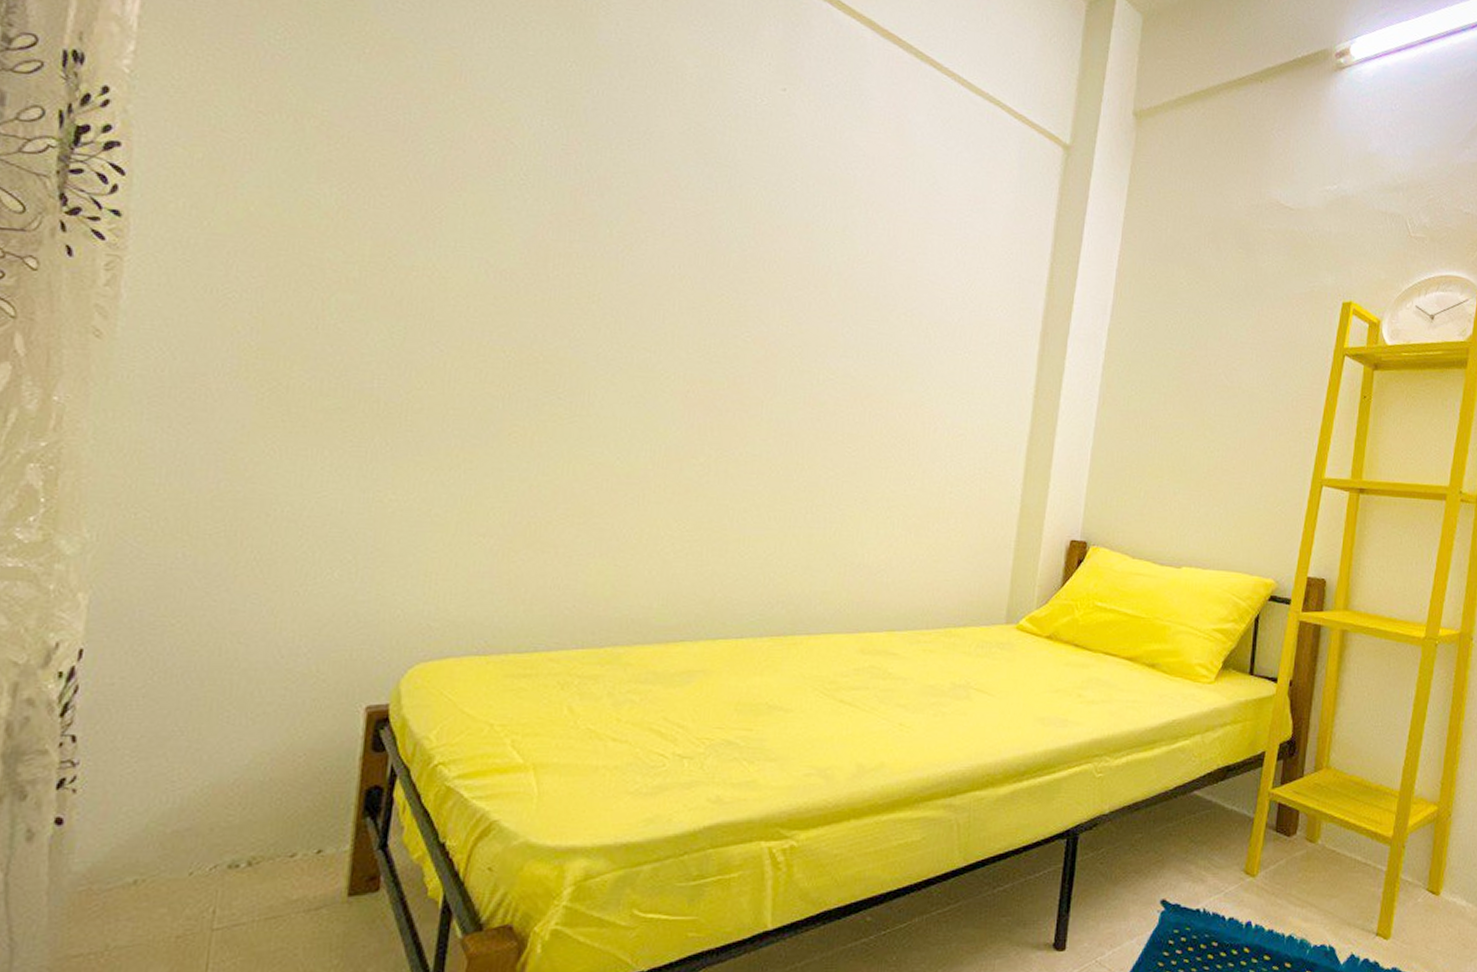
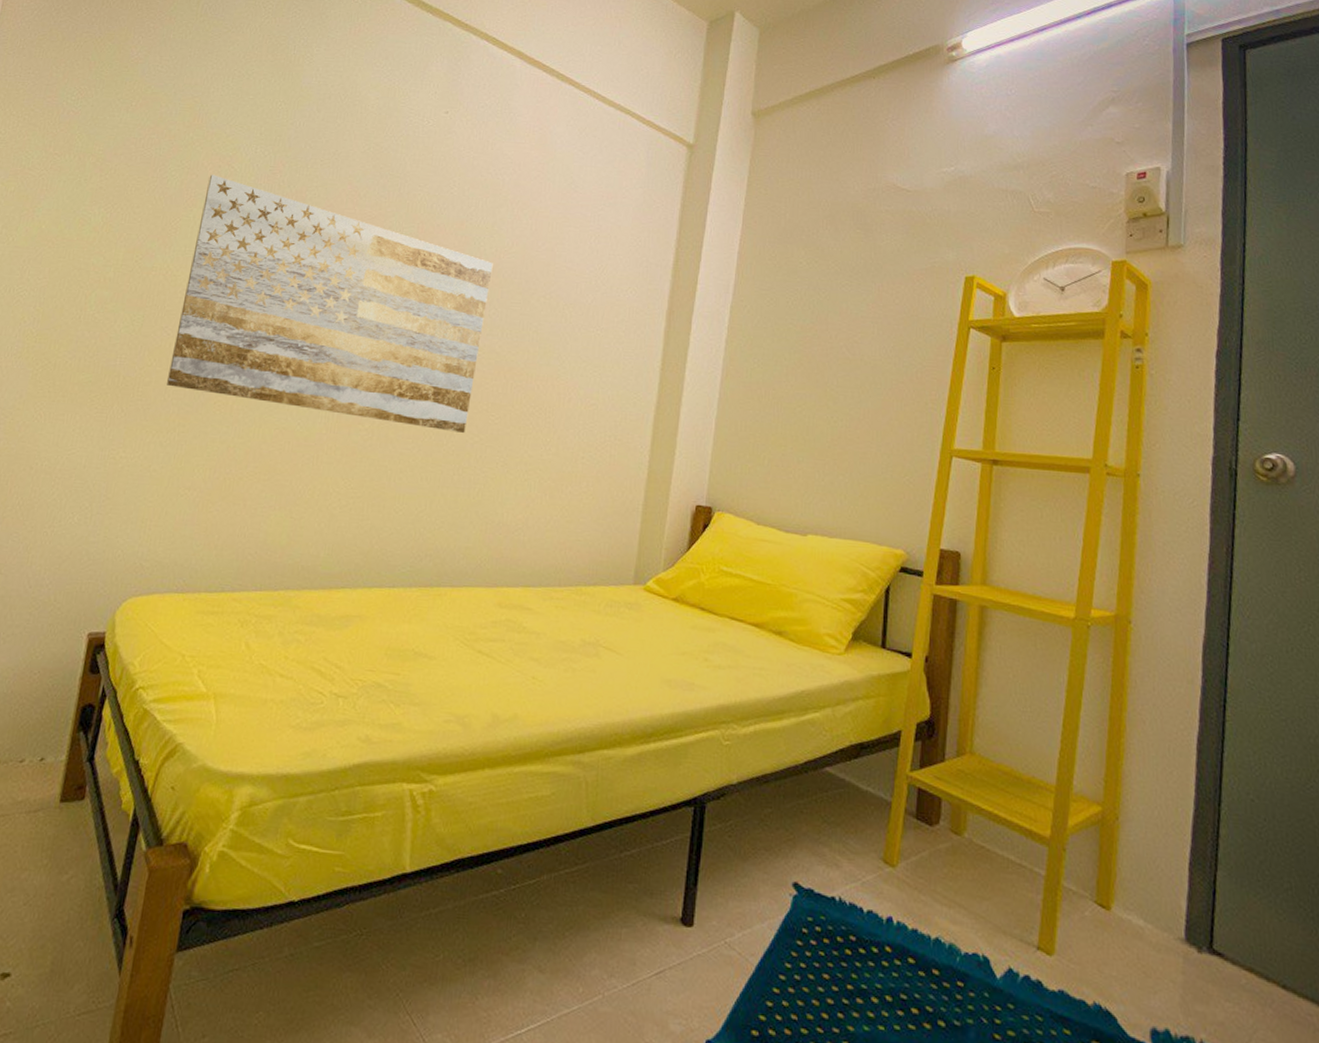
wall art: none [443,150,845,467] -> present [166,174,493,433]

